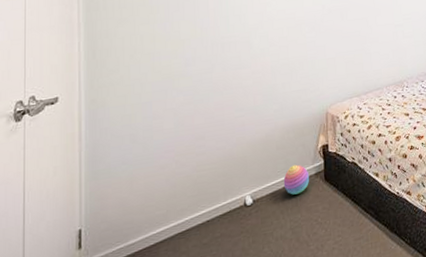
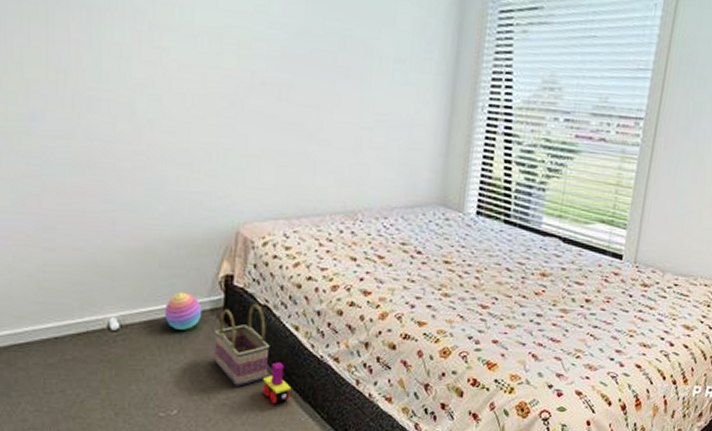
basket: none [320,162,361,231] -> present [214,303,270,386]
toy train: none [359,204,381,239] -> present [262,362,292,403]

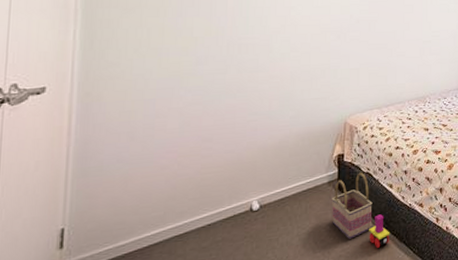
stacking toy: present [164,292,203,330] -> none [294,172,322,202]

